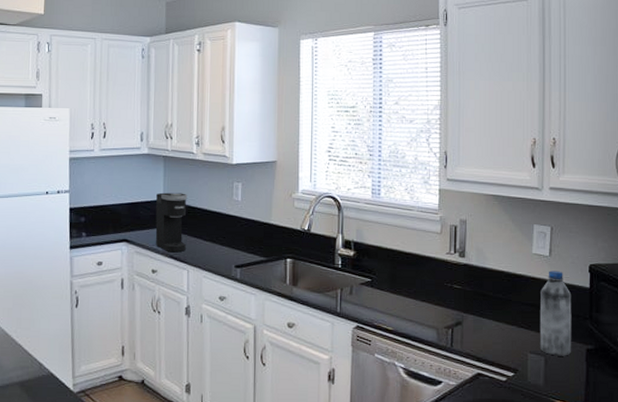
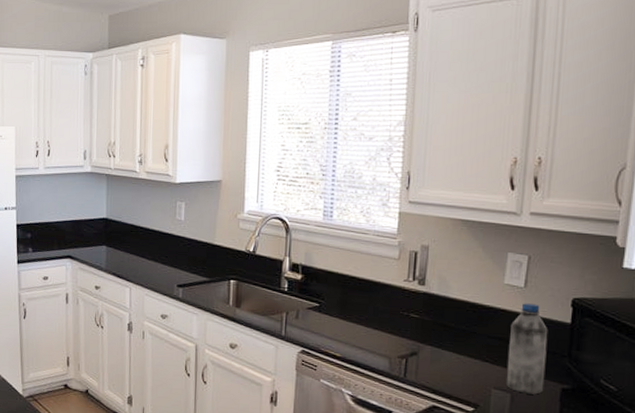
coffee maker: present [155,192,187,253] -> none [98,210,130,270]

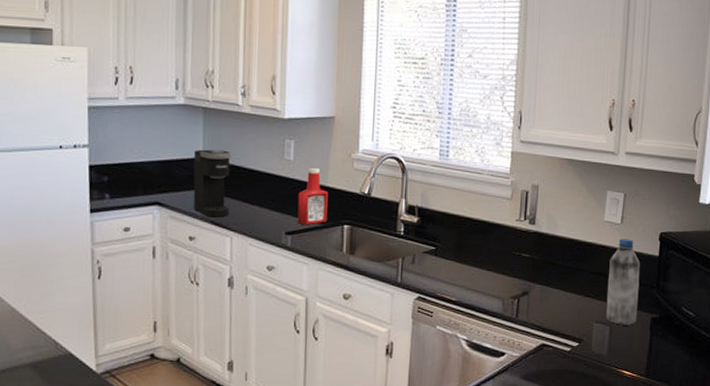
coffee maker: none [98,210,130,270] -> present [193,149,231,218]
ketchup bottle: none [188,227,216,279] -> present [297,167,328,225]

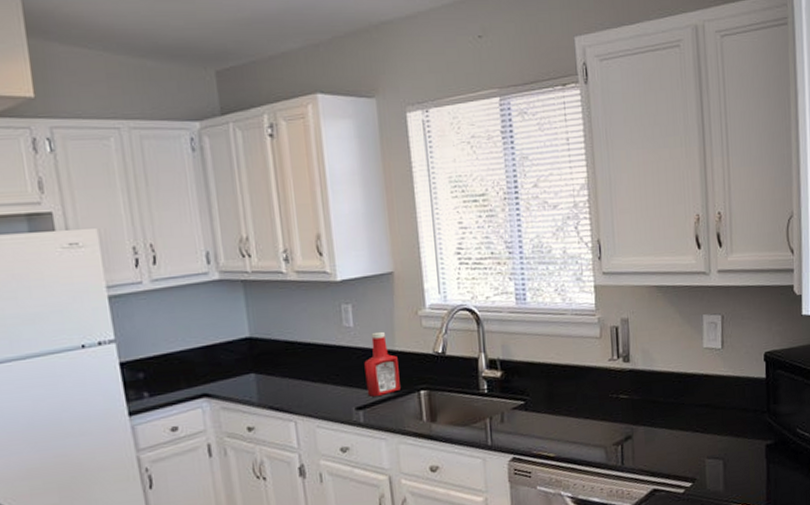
coffee maker: present [193,149,231,218] -> none [239,325,289,403]
water bottle: present [605,239,641,325] -> none [715,363,751,458]

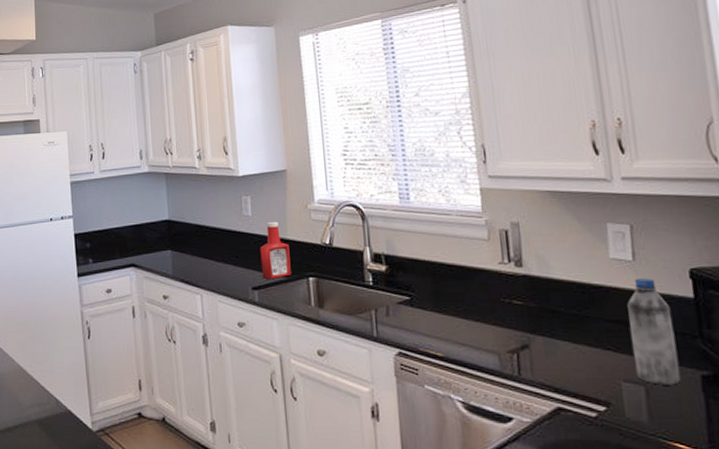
water bottle: none [715,363,751,458] -> present [627,278,682,385]

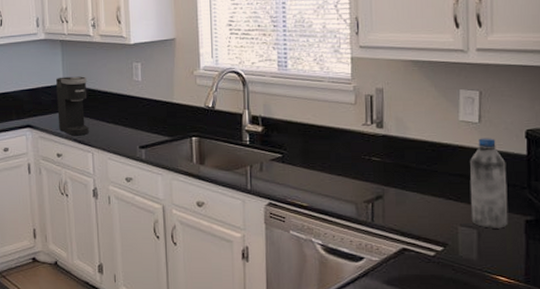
coffee maker: none [161,211,197,276] -> present [56,76,89,136]
ketchup bottle: present [260,221,291,279] -> none [148,86,176,138]

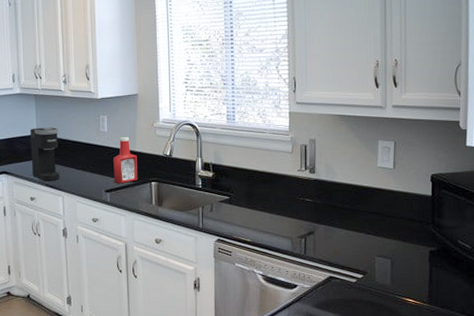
ketchup bottle: none [148,86,176,138] -> present [113,136,138,183]
water bottle: present [469,138,509,229] -> none [385,181,416,258]

